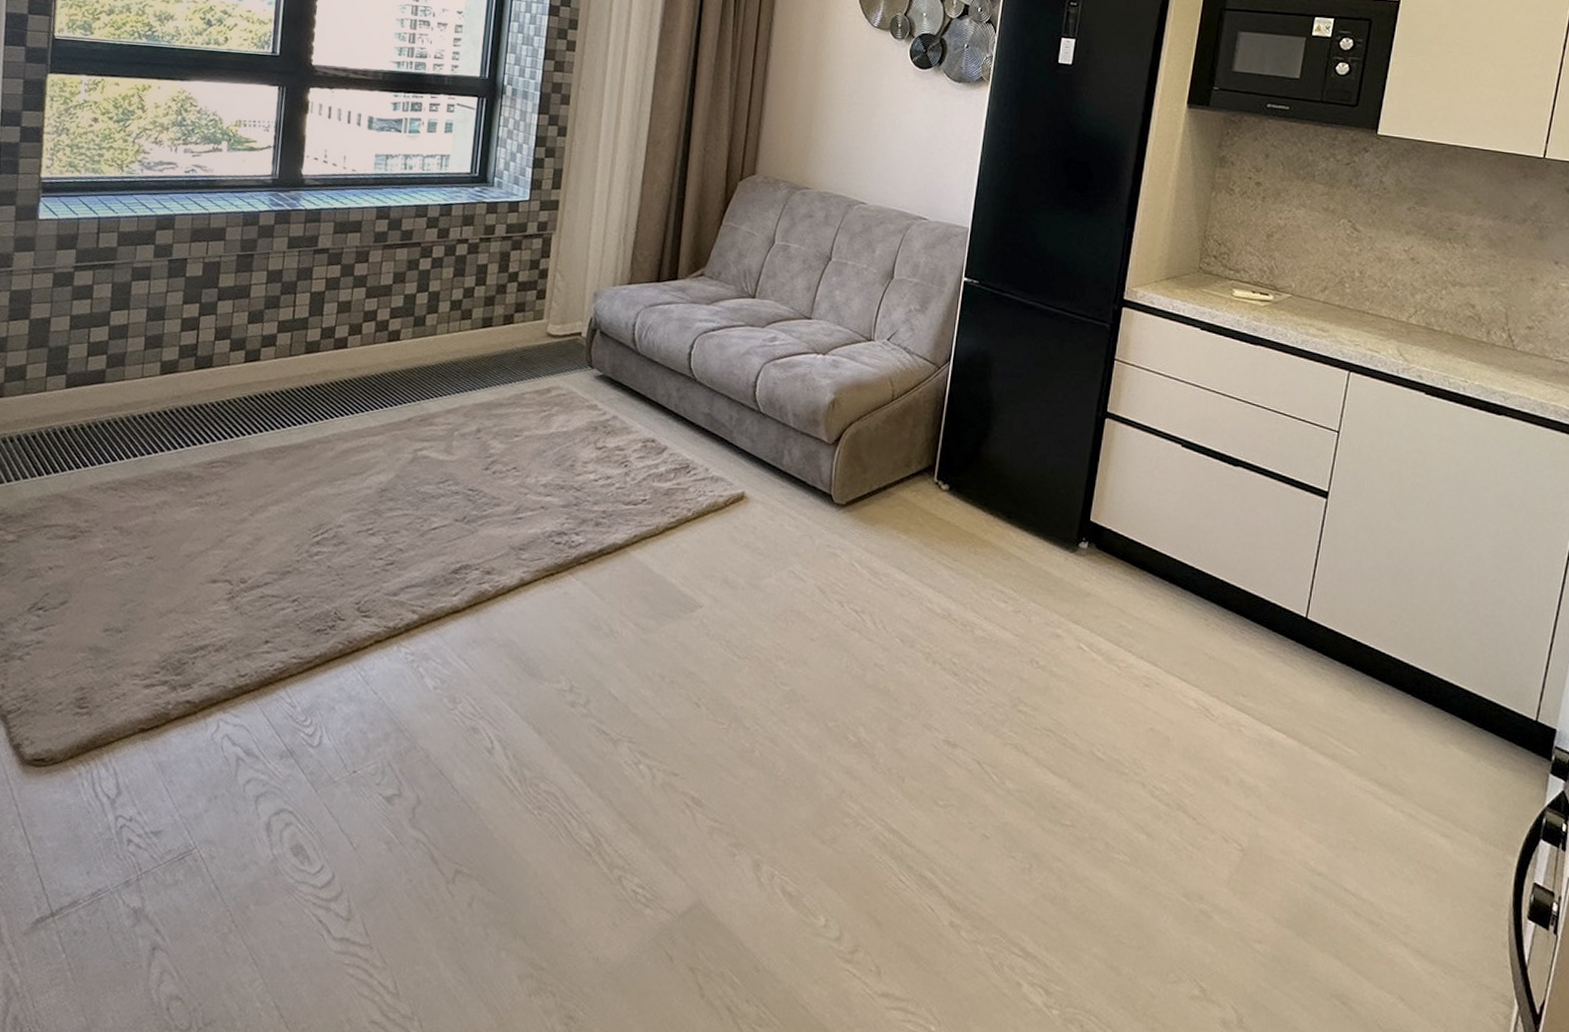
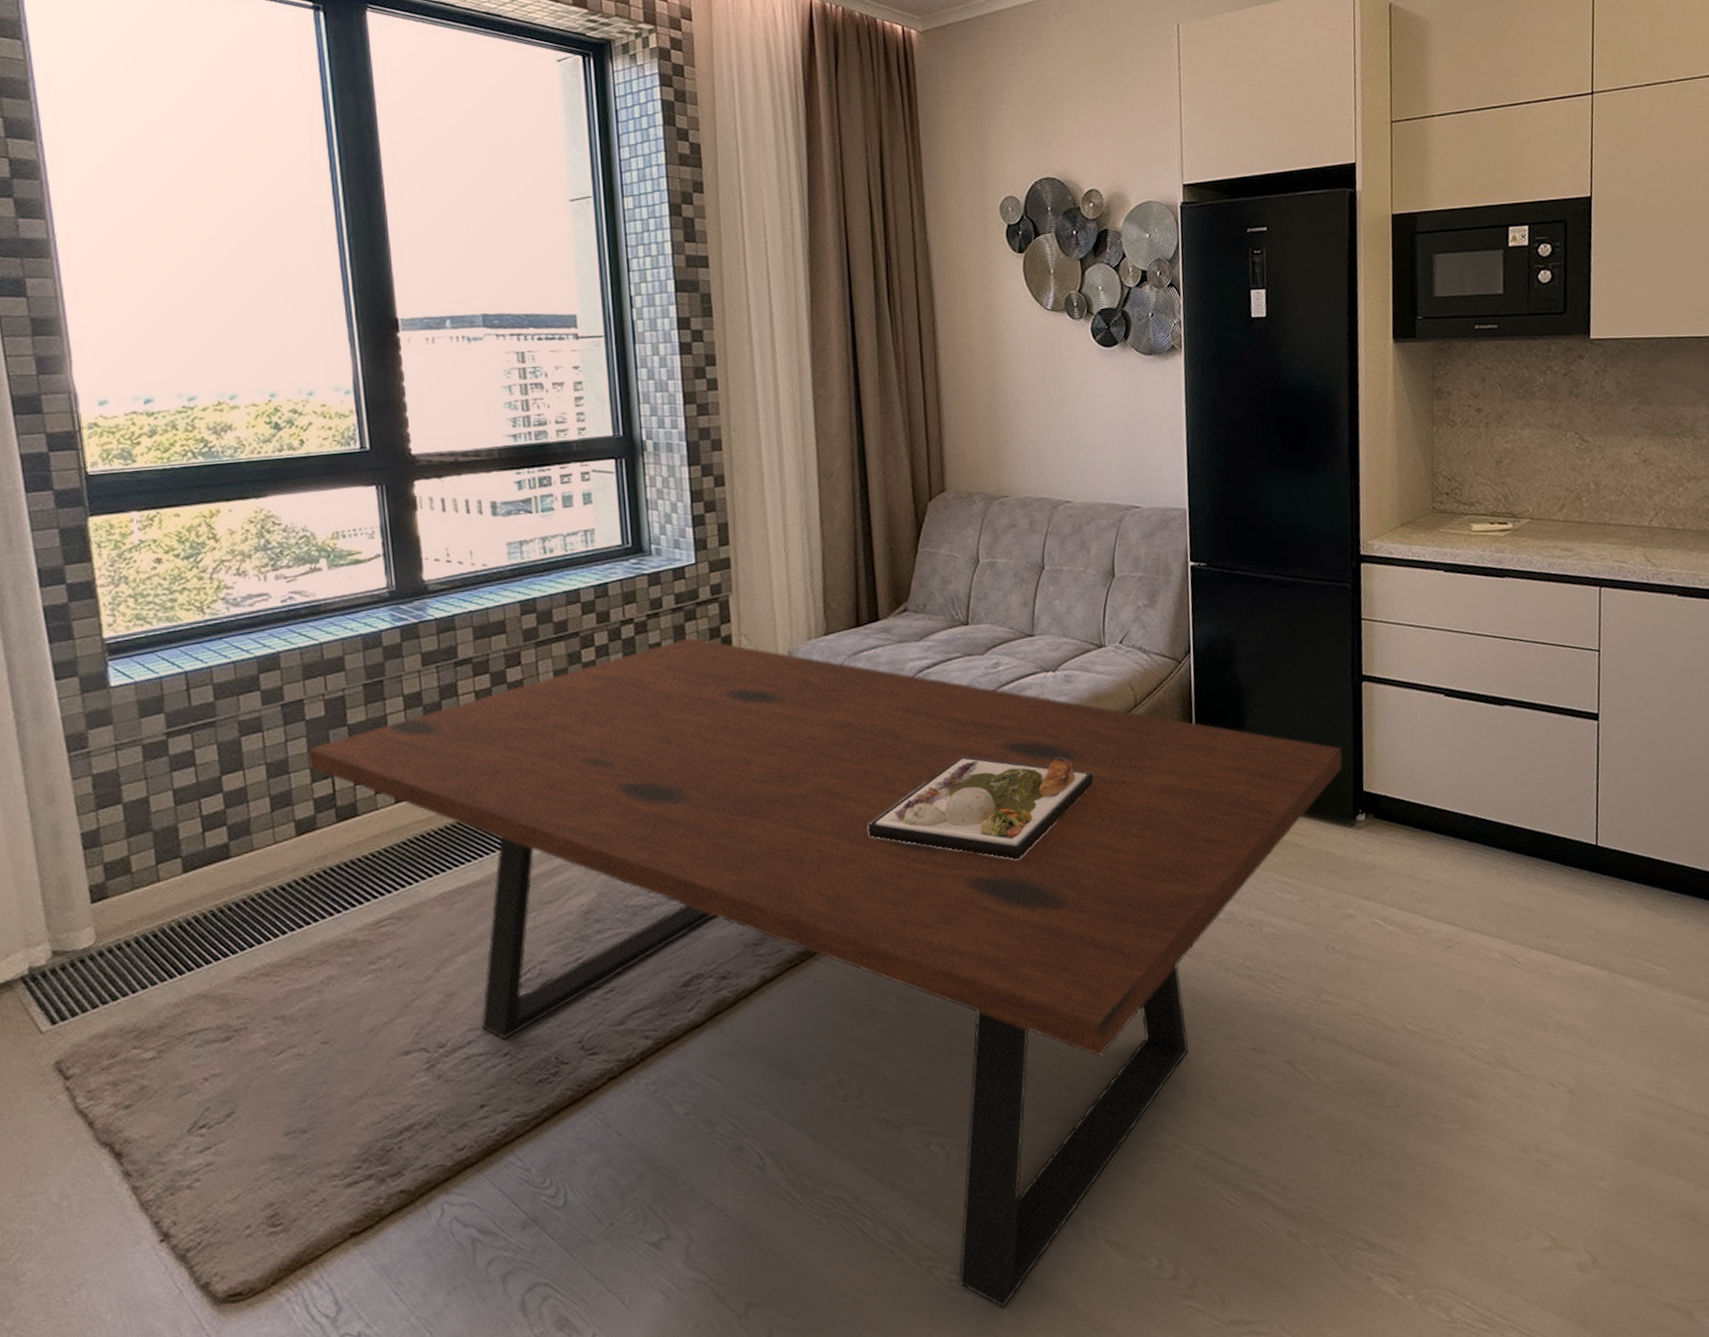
dining table: none [180,264,1076,931] -> present [307,637,1343,1309]
dinner plate: none [635,417,843,520] -> present [868,757,1094,860]

